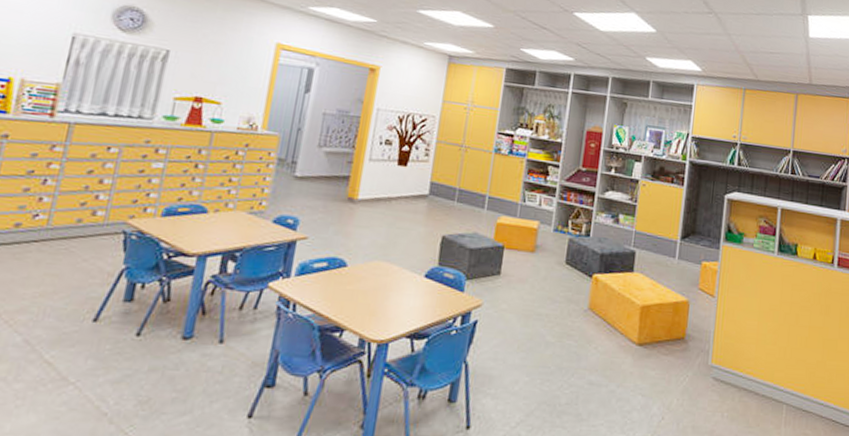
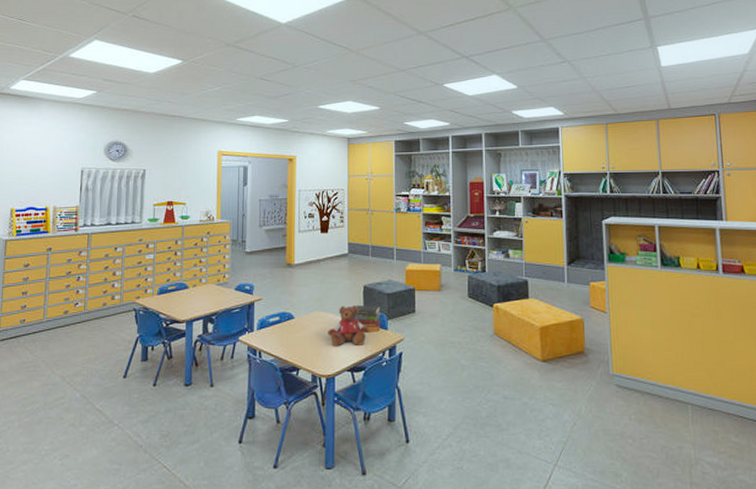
teddy bear: none [387,257,441,308] -> present [328,306,369,347]
books: none [425,259,459,294] -> present [355,305,380,332]

